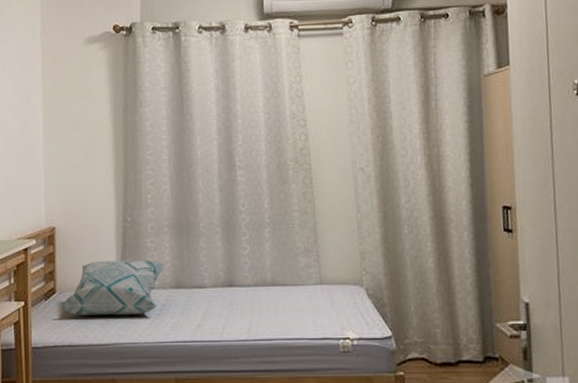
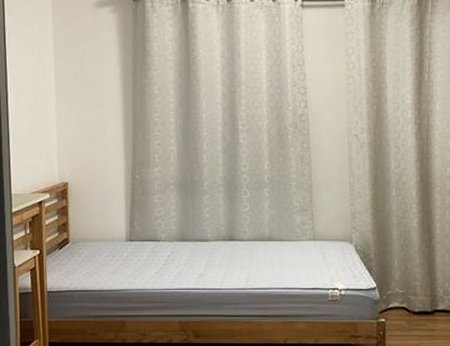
decorative pillow: present [58,259,167,316] -> none [72,214,172,265]

